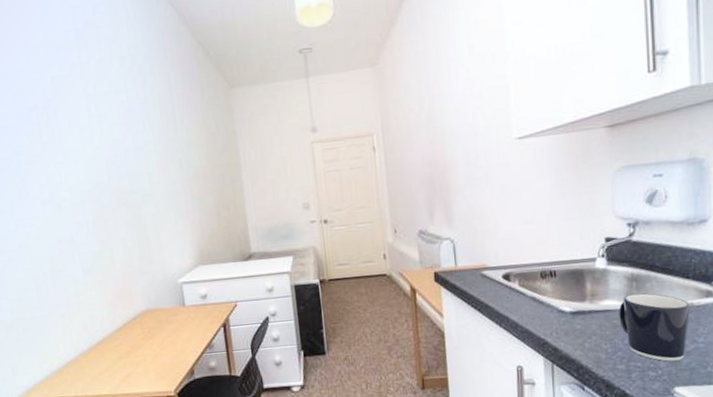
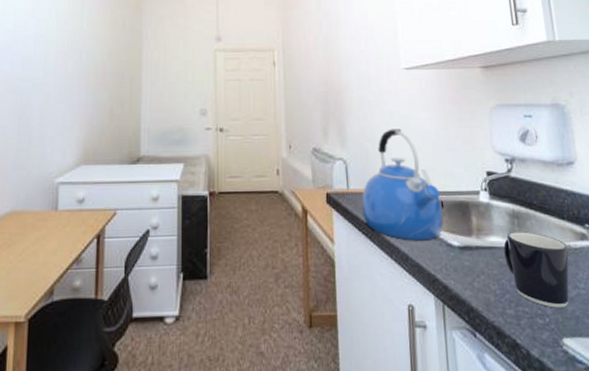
kettle: none [470,203,556,310] -> present [362,129,444,241]

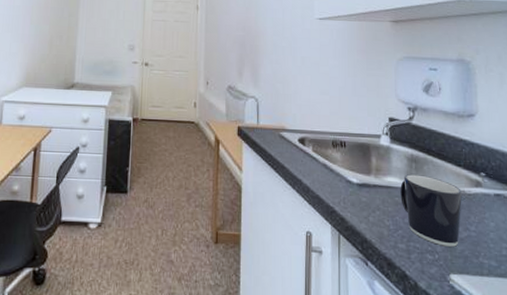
kettle: present [362,129,444,241] -> none [270,73,346,176]

